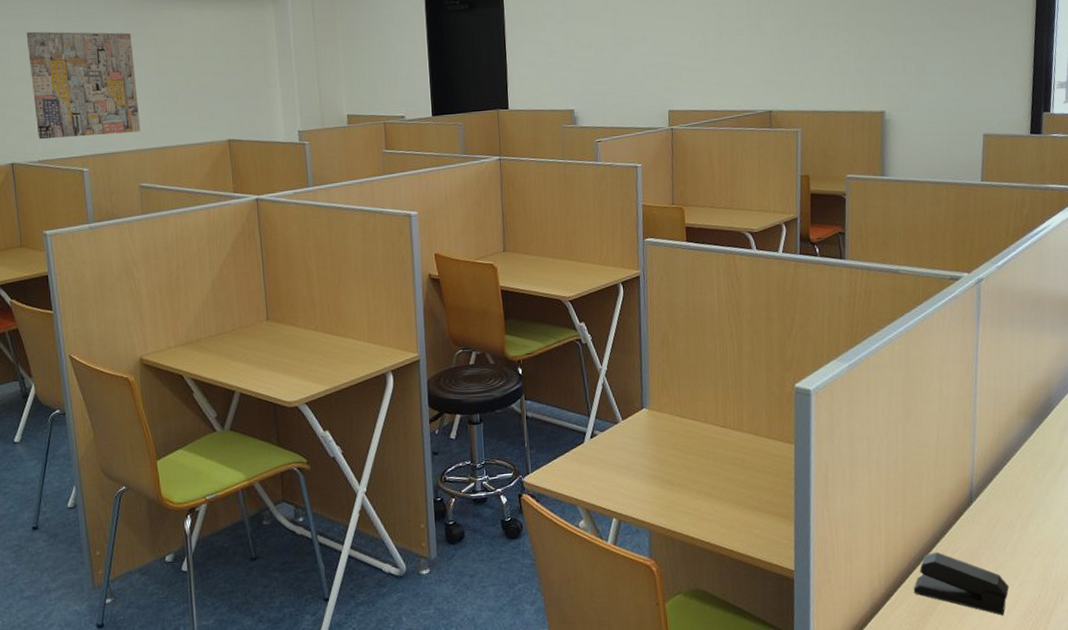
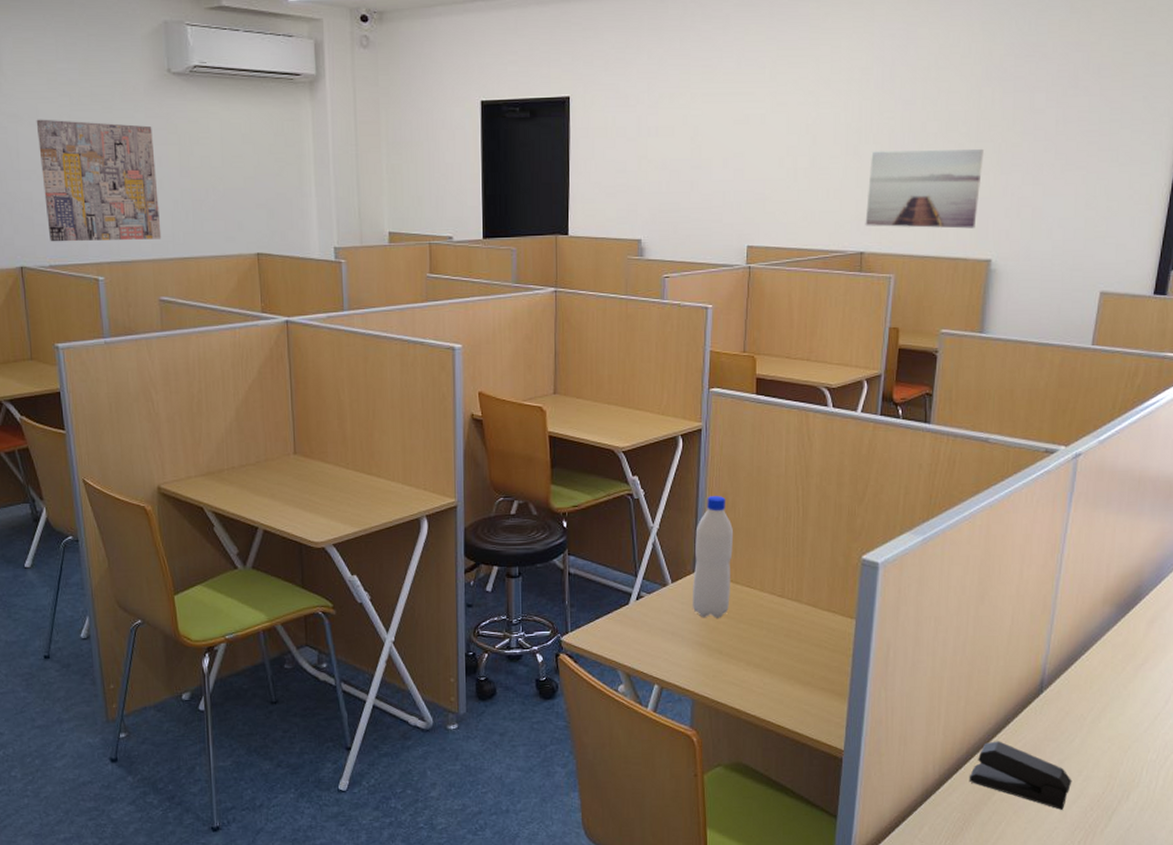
water bottle: none [641,336,677,452] -> present [692,496,734,618]
wall art: none [770,16,869,88] -> present [865,148,984,229]

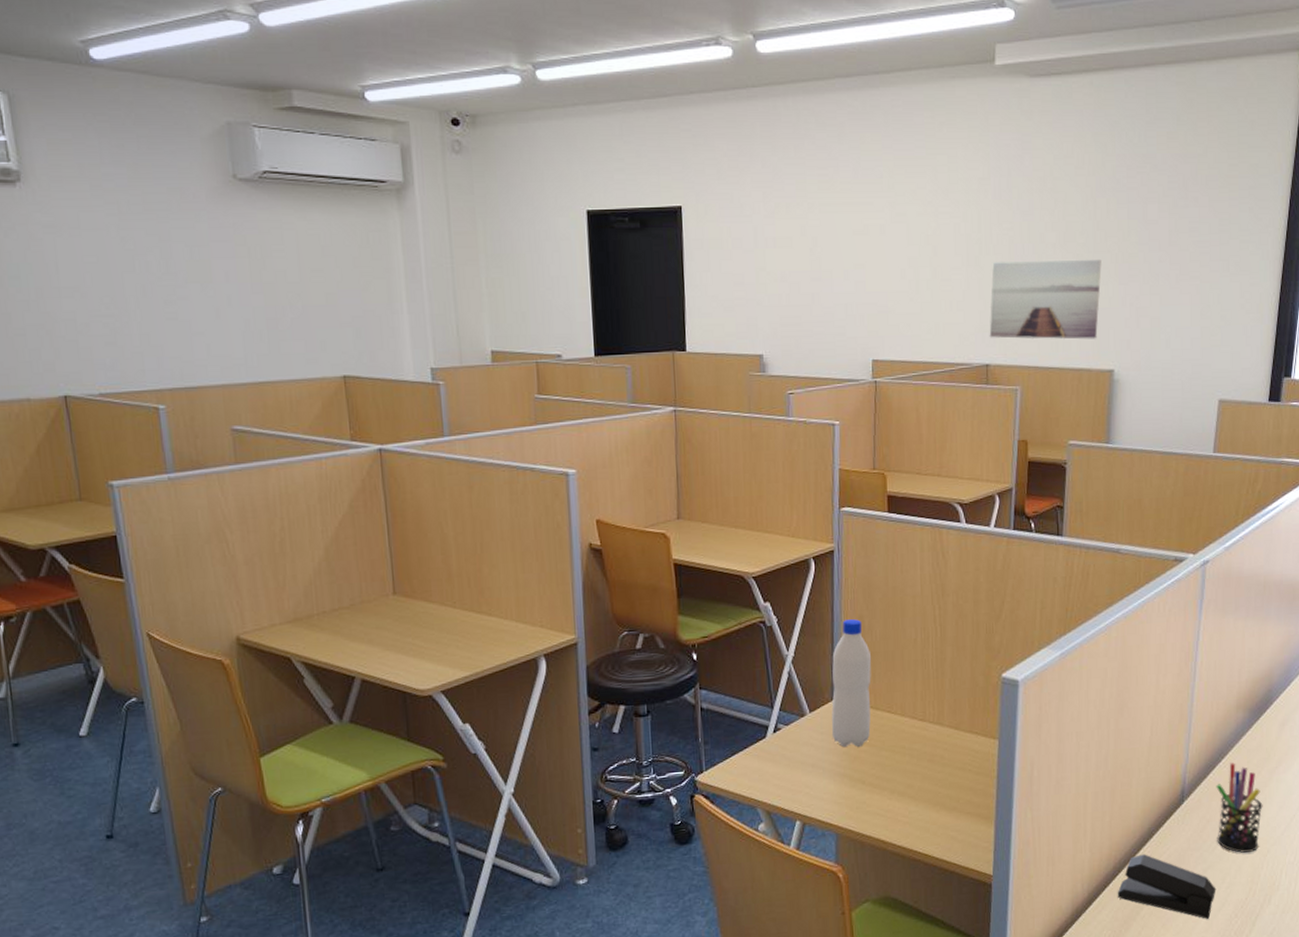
wall art: present [36,119,162,242] -> none [78,229,232,368]
pen holder: none [1075,657,1126,747] -> present [1216,762,1263,853]

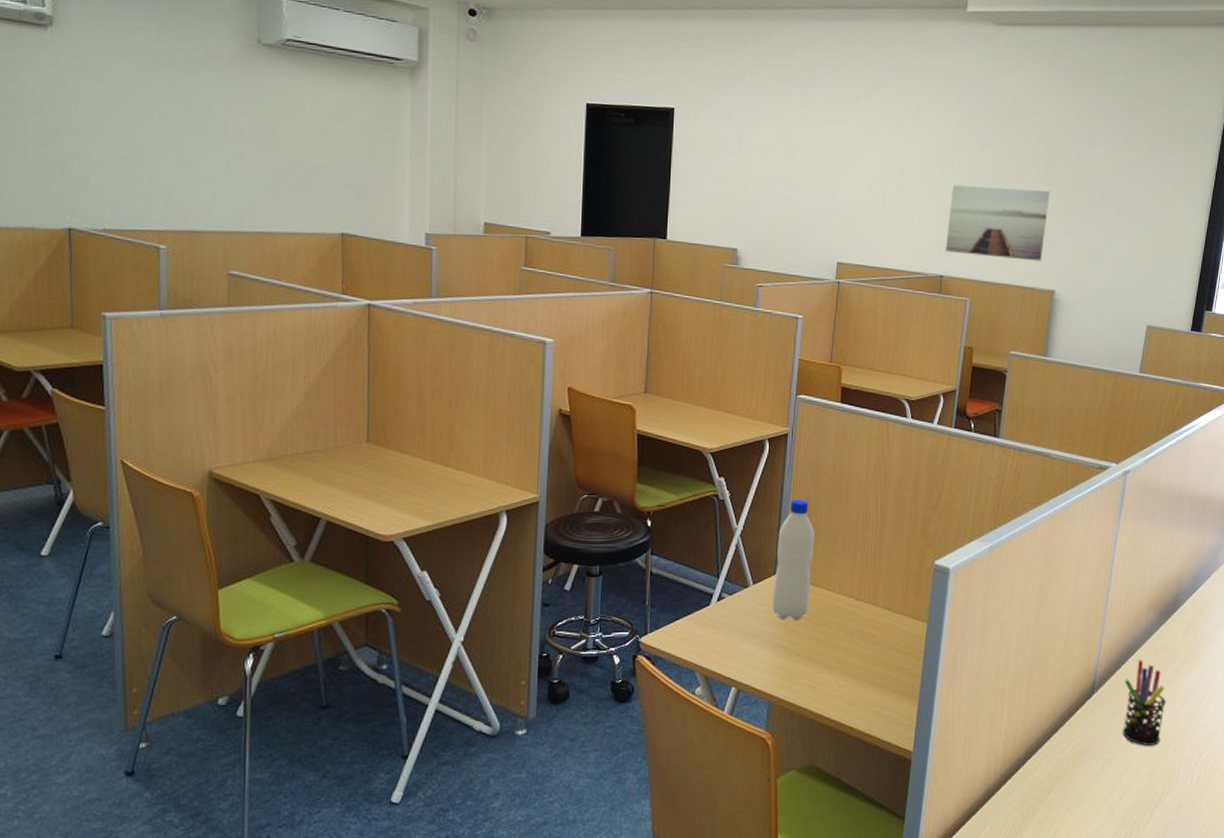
stapler: present [1117,854,1216,919] -> none [1027,741,1119,807]

